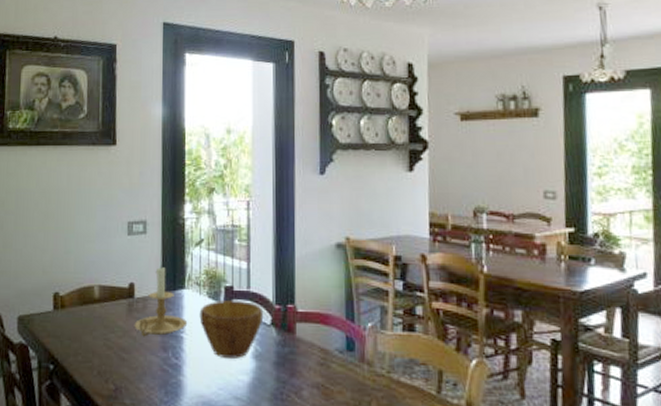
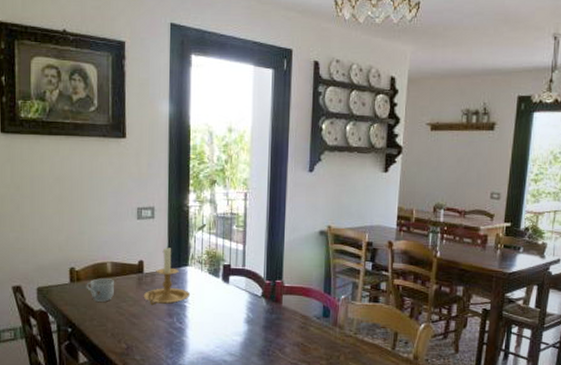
mug: none [71,305,102,333] -> present [86,278,114,302]
bowl: present [199,300,264,358] -> none [201,276,256,323]

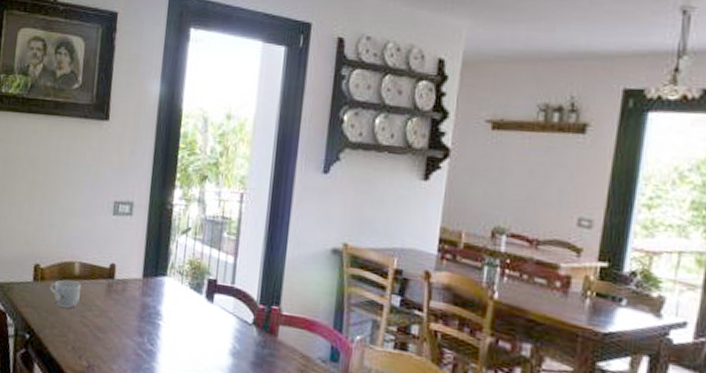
candle holder: present [143,245,191,306] -> none [111,249,167,321]

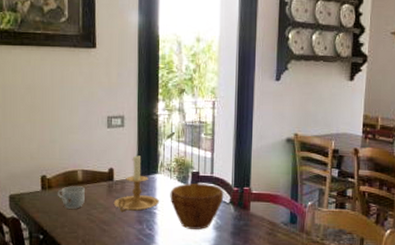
candle holder: none [111,249,167,321] -> present [113,153,160,213]
bowl: none [179,292,246,353] -> present [170,183,224,229]

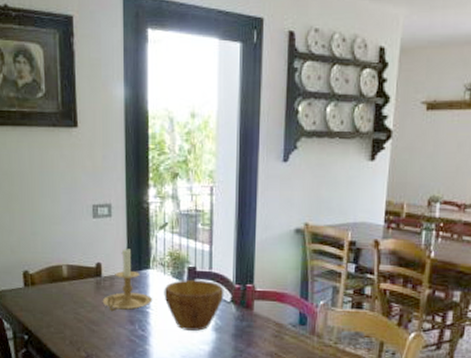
mug: present [57,186,85,209] -> none [41,282,71,307]

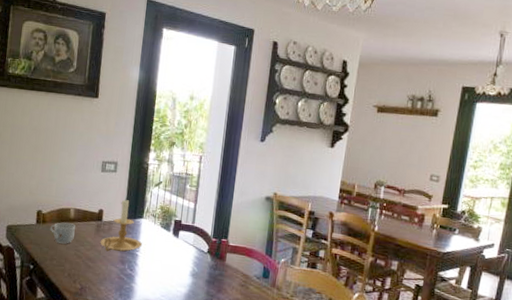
mug: none [41,282,71,307] -> present [50,222,75,244]
bowl: present [164,280,224,331] -> none [152,230,203,275]

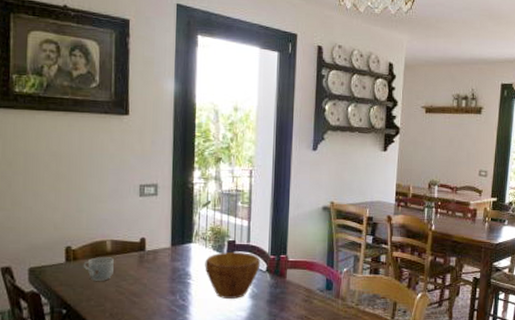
candle holder: present [100,198,143,252] -> none [144,222,194,284]
bowl: none [152,230,203,275] -> present [205,252,261,298]

